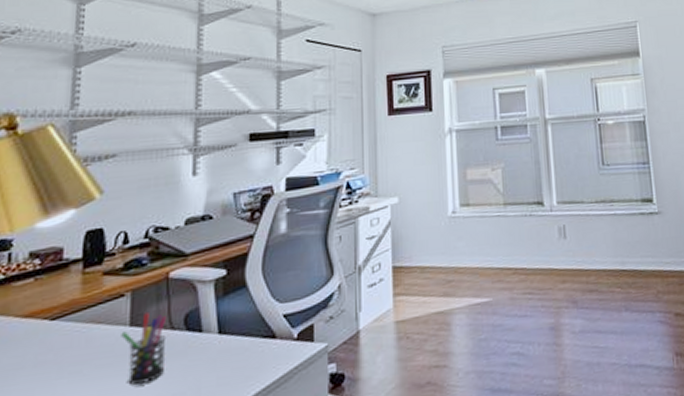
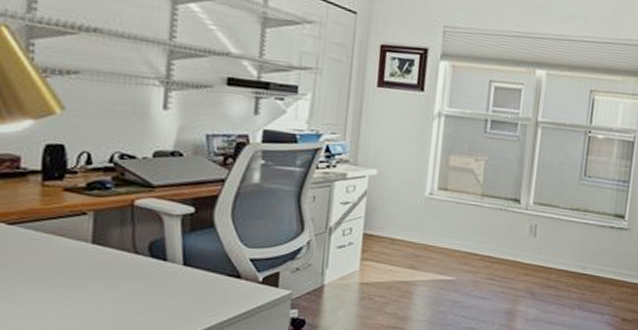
pen holder: present [121,313,167,385] -> none [82,234,131,297]

